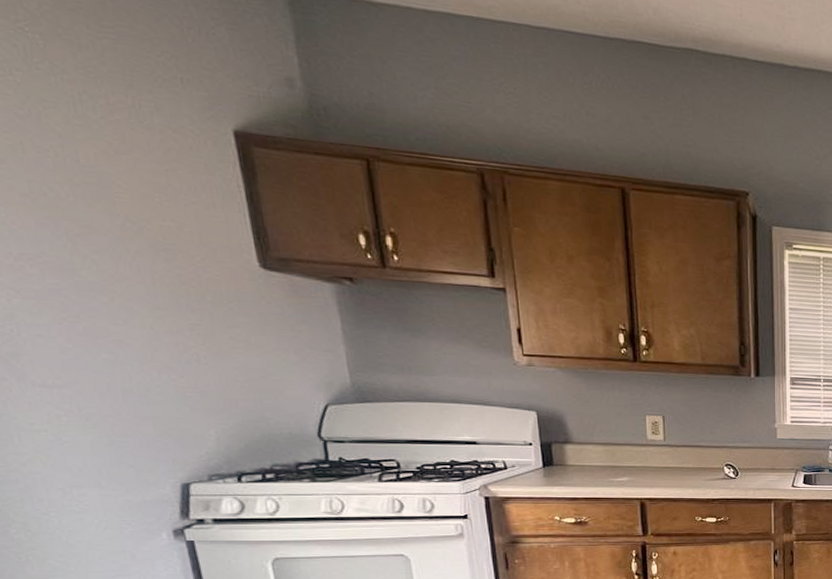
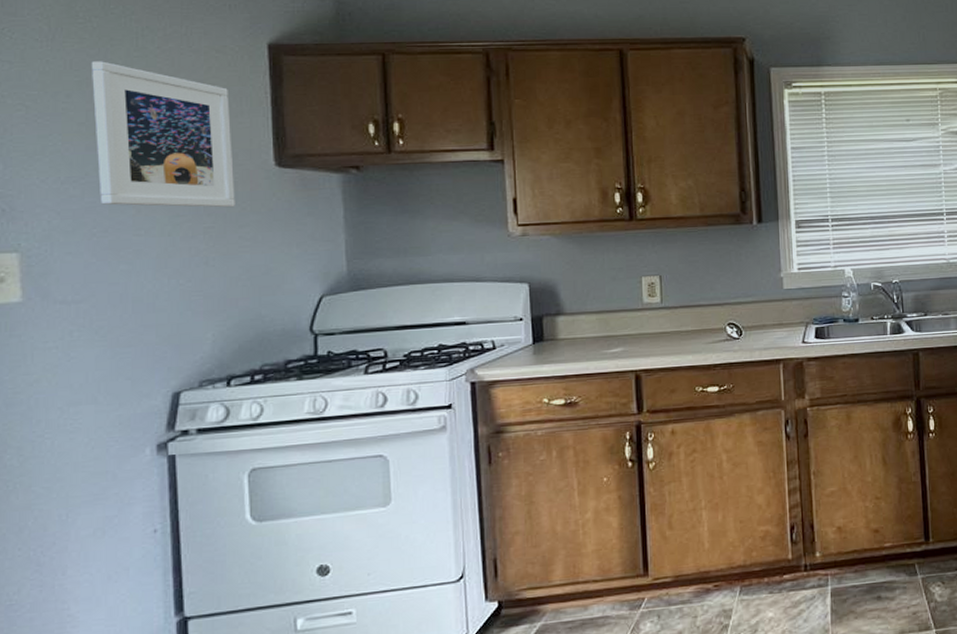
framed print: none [22,123,221,306] -> present [91,61,235,208]

